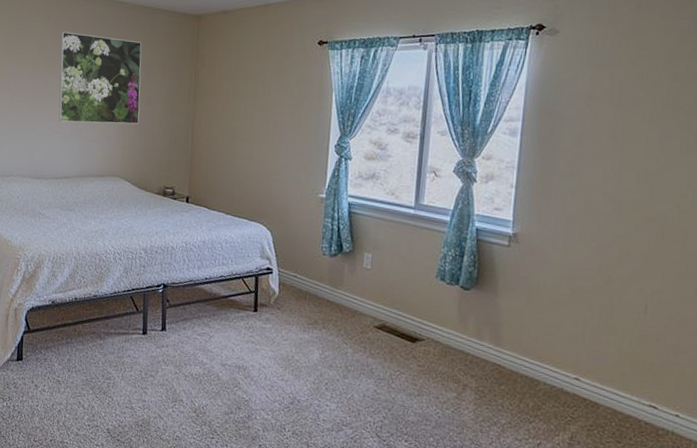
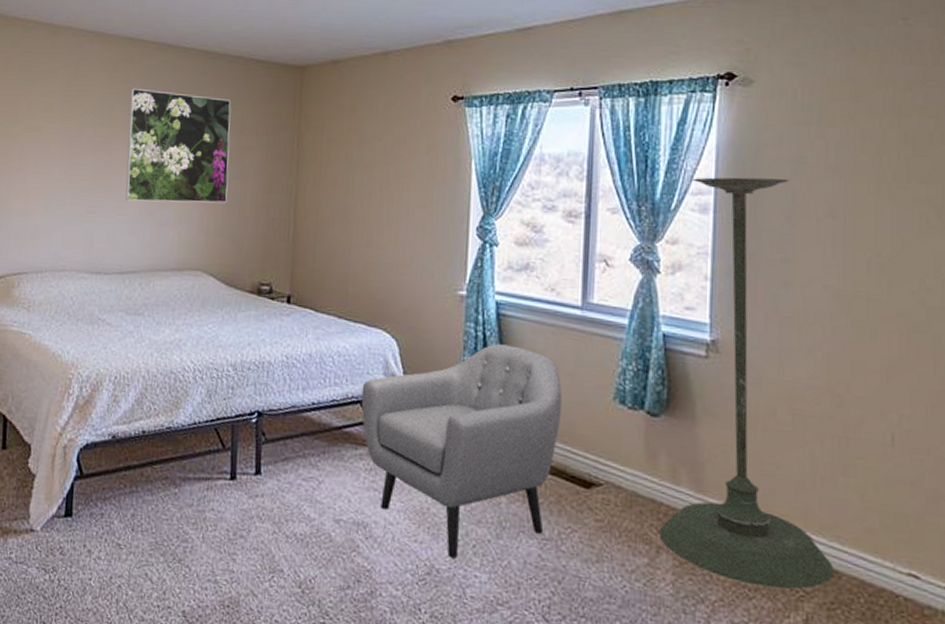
armchair: none [243,234,397,393] -> present [361,344,562,559]
plant stand: none [466,108,595,417] -> present [660,177,835,590]

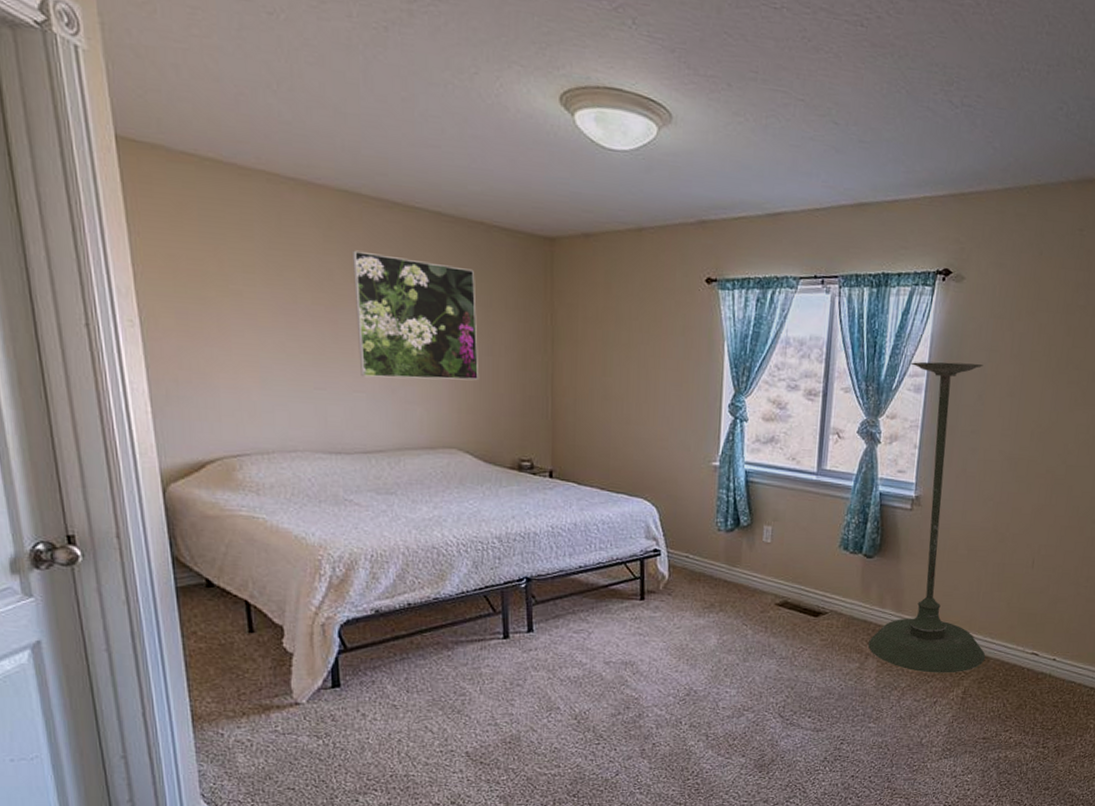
armchair: present [361,344,562,559] -> none [625,507,799,681]

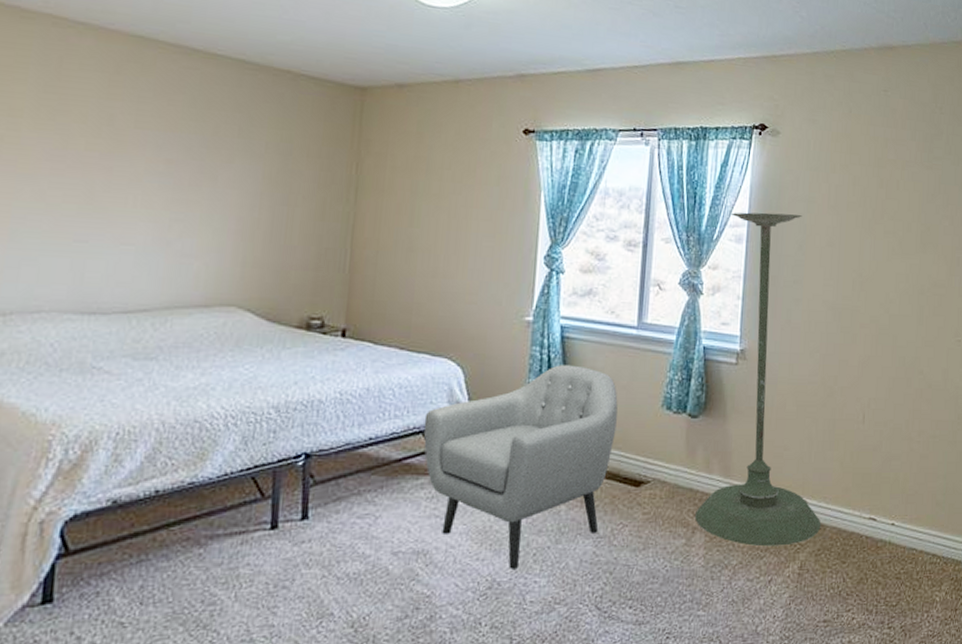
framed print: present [351,250,478,381] -> none [132,95,276,232]
armchair: none [625,507,799,681] -> present [423,365,618,569]

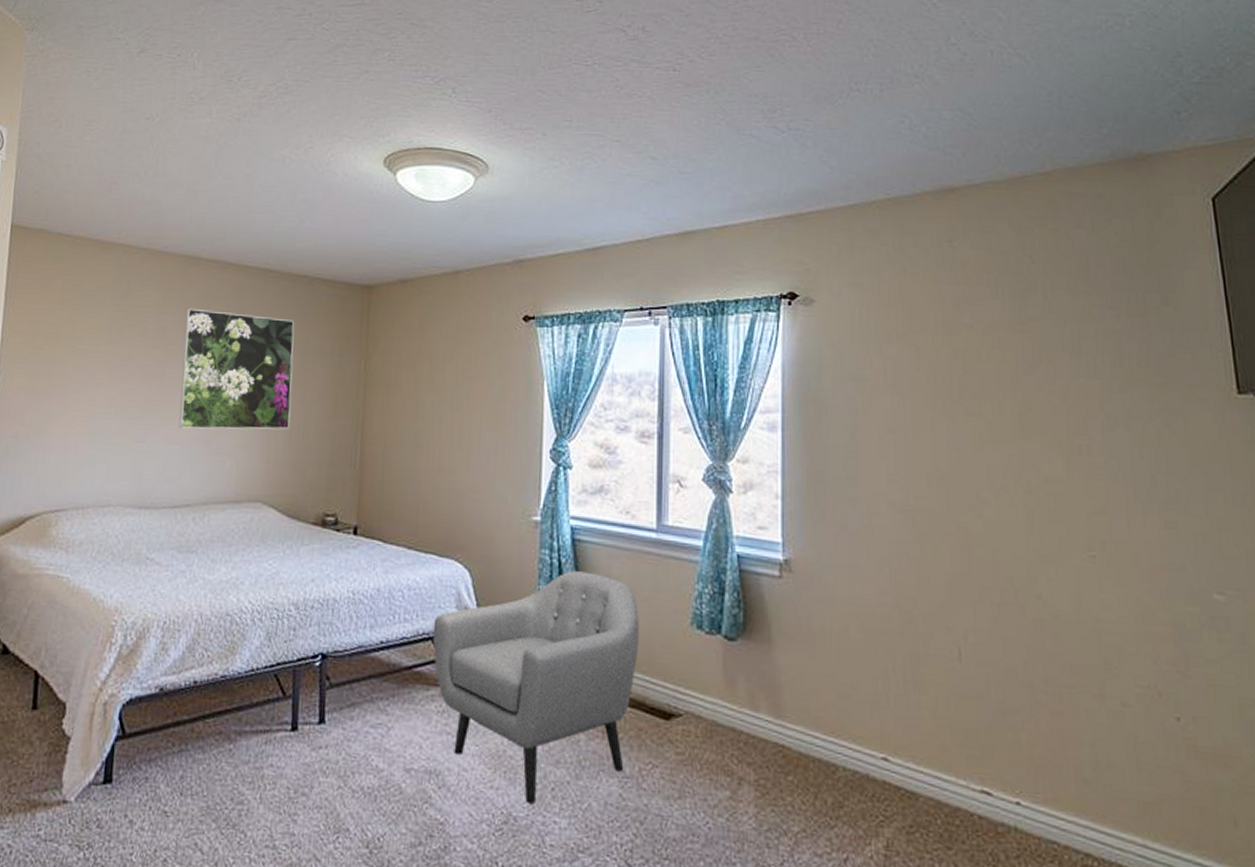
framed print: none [132,95,276,232] -> present [179,308,295,430]
plant stand: present [695,212,821,547] -> none [741,395,912,816]

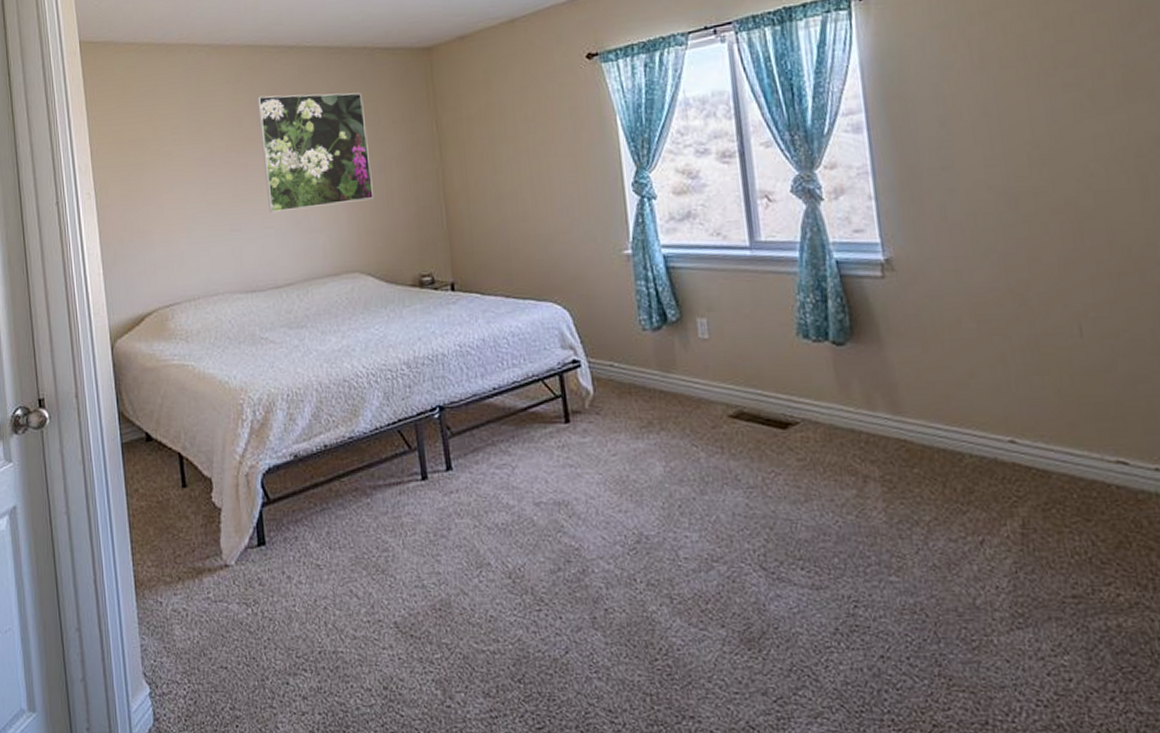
armchair: present [432,571,639,804] -> none [541,297,748,522]

